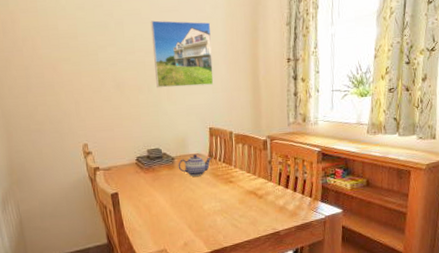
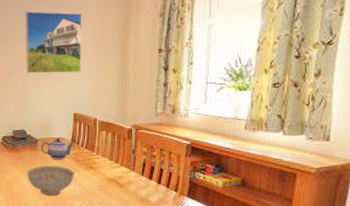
decorative bowl: none [165,183,214,215] -> present [27,166,74,196]

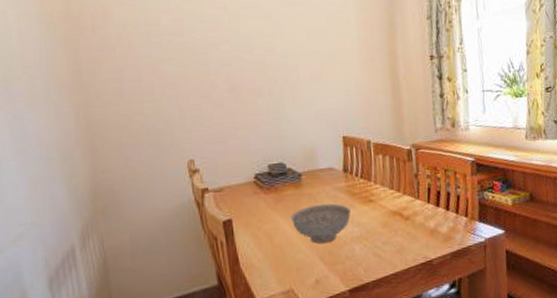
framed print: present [25,11,82,74] -> none [271,14,347,92]
teapot: present [41,138,74,159] -> none [306,169,347,196]

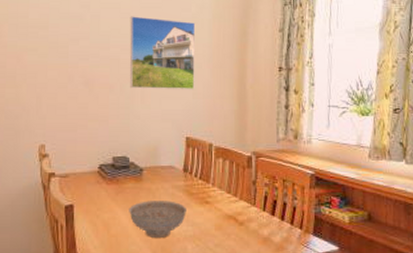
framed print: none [271,14,347,92] -> present [129,16,196,90]

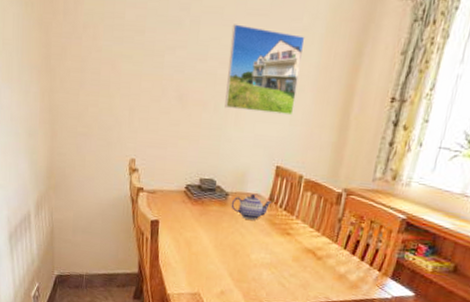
decorative bowl: present [129,201,186,239] -> none [211,225,267,262]
teapot: none [146,167,186,192] -> present [231,194,272,220]

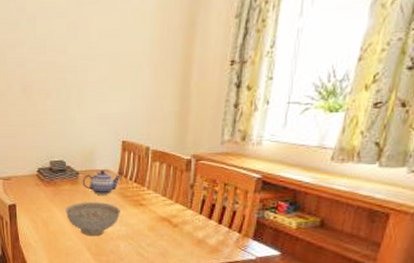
decorative bowl: none [211,225,267,262] -> present [65,202,120,237]
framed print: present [225,24,306,116] -> none [66,14,137,93]

